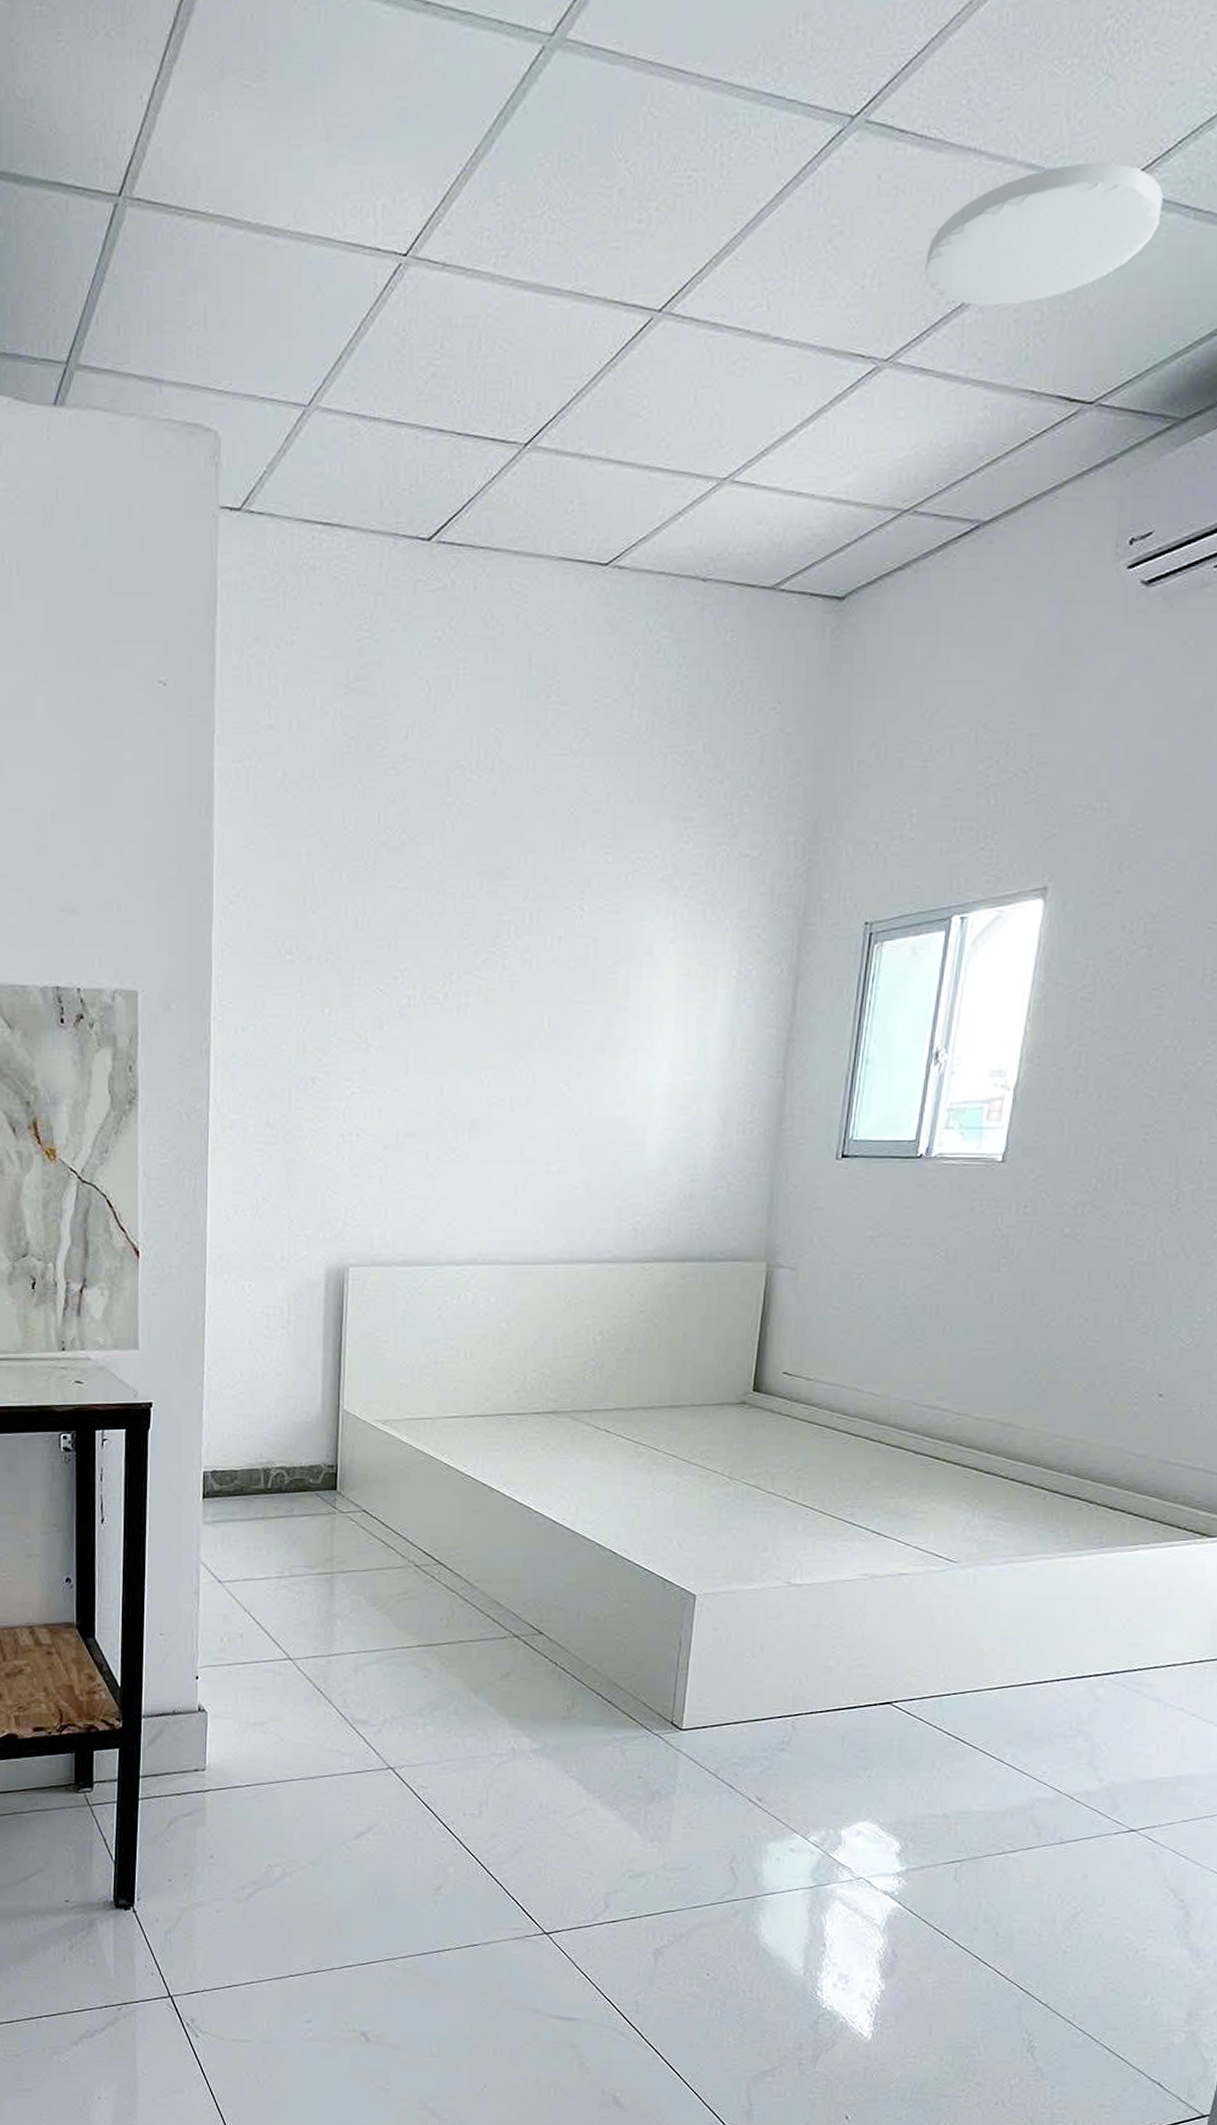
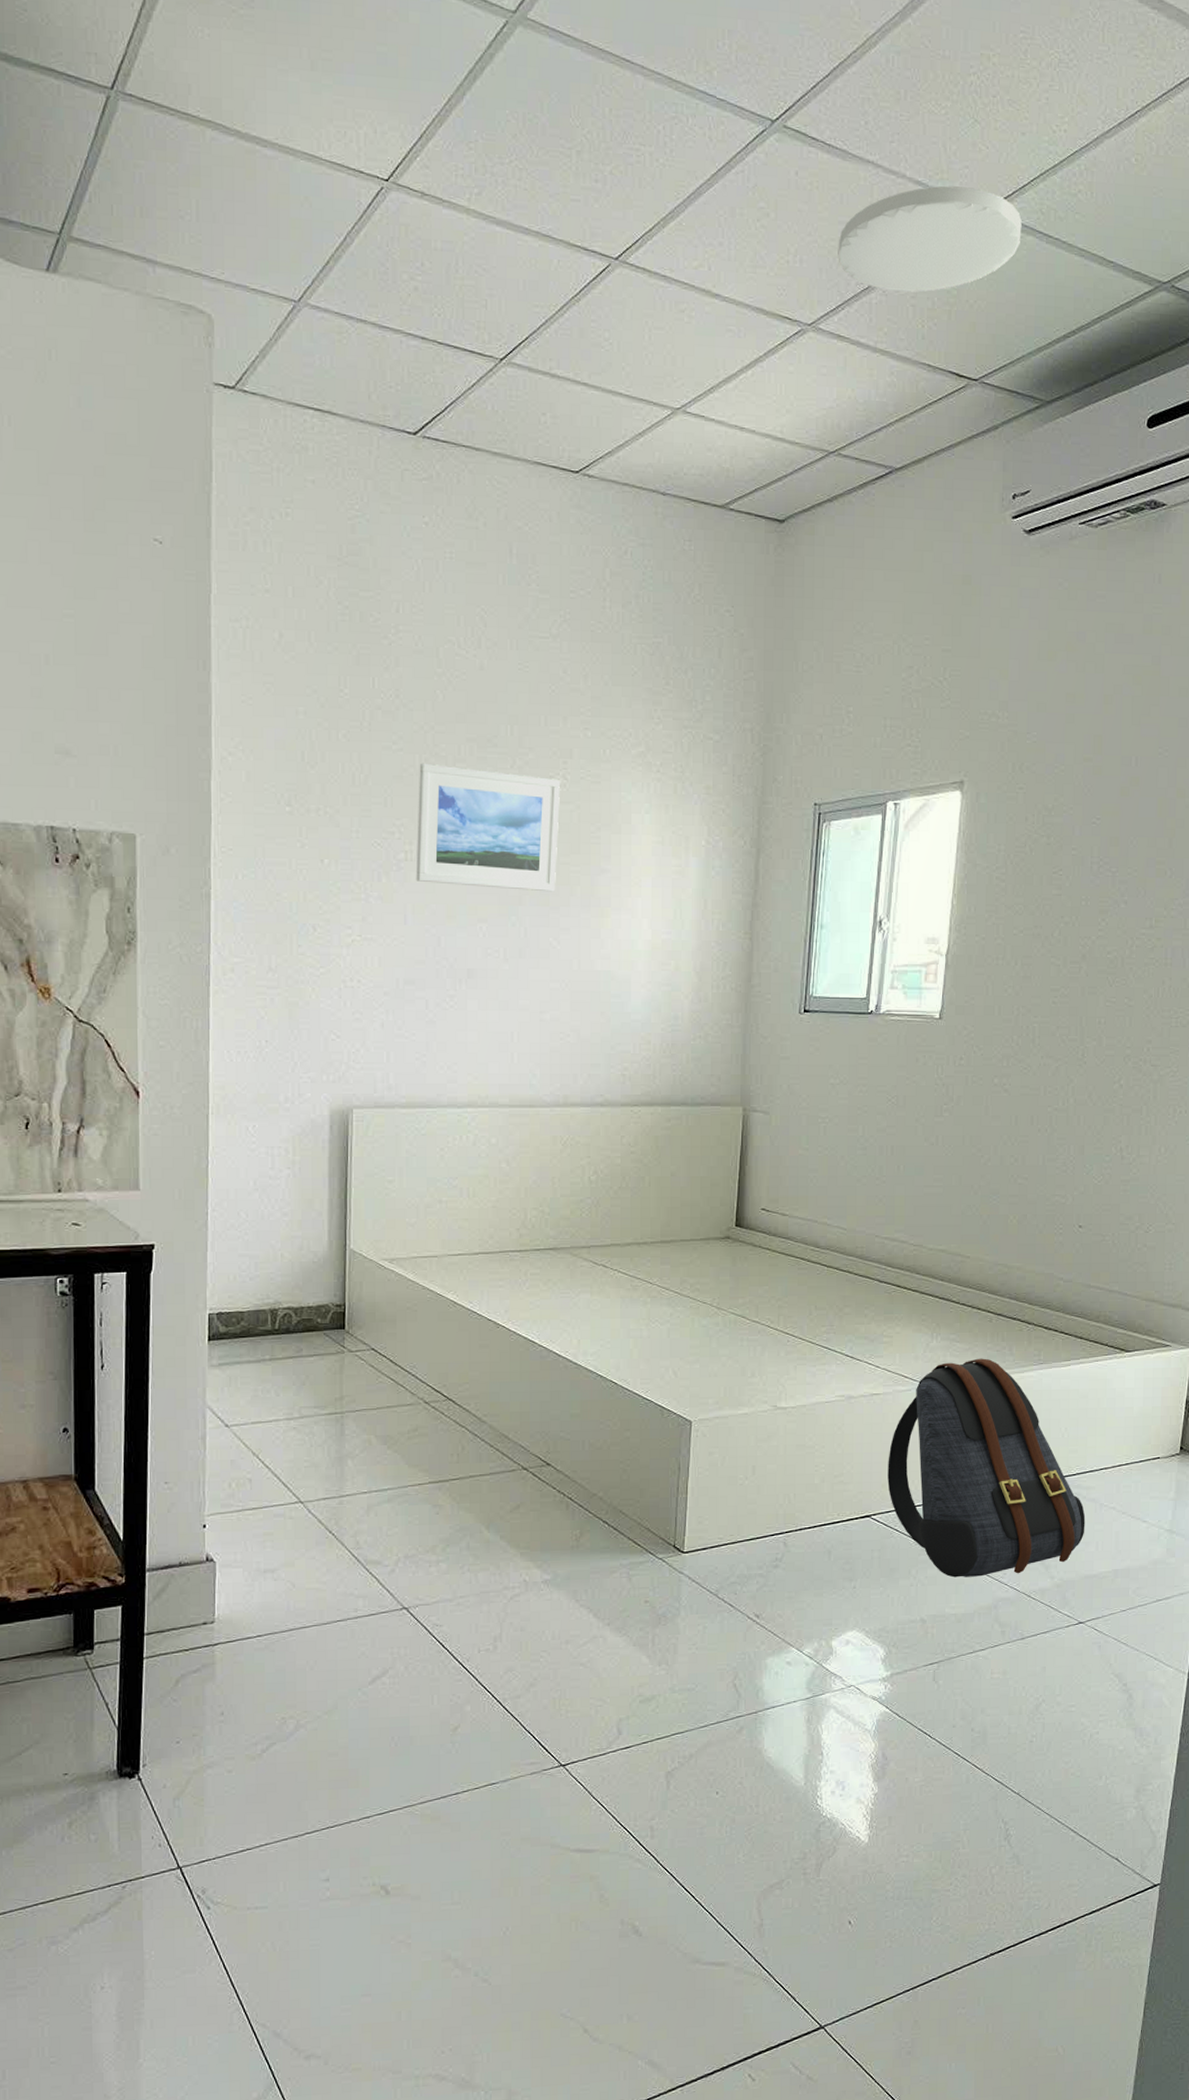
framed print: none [419,901,577,1034] -> present [416,763,561,892]
backpack: none [913,1539,1146,1774] -> present [887,1358,1086,1578]

